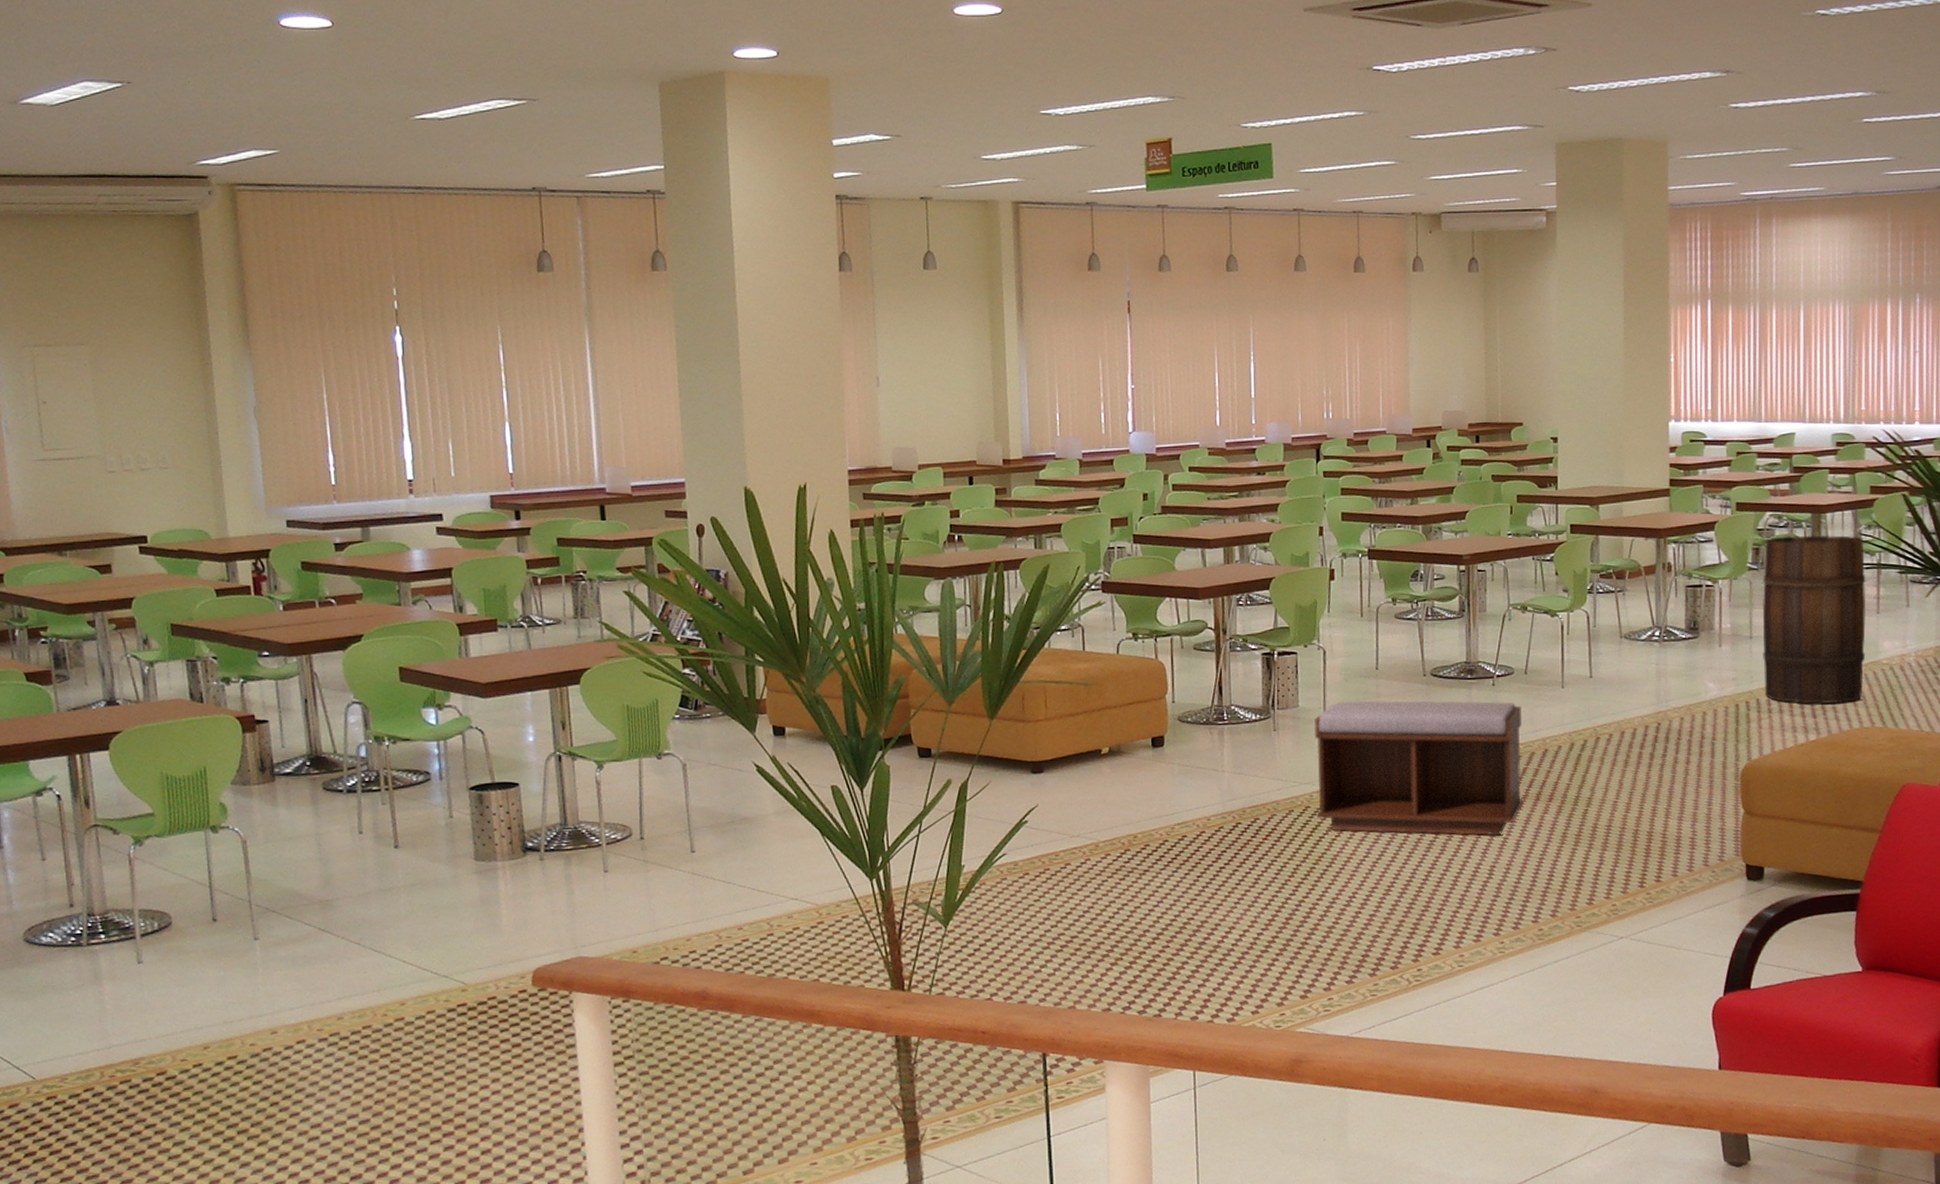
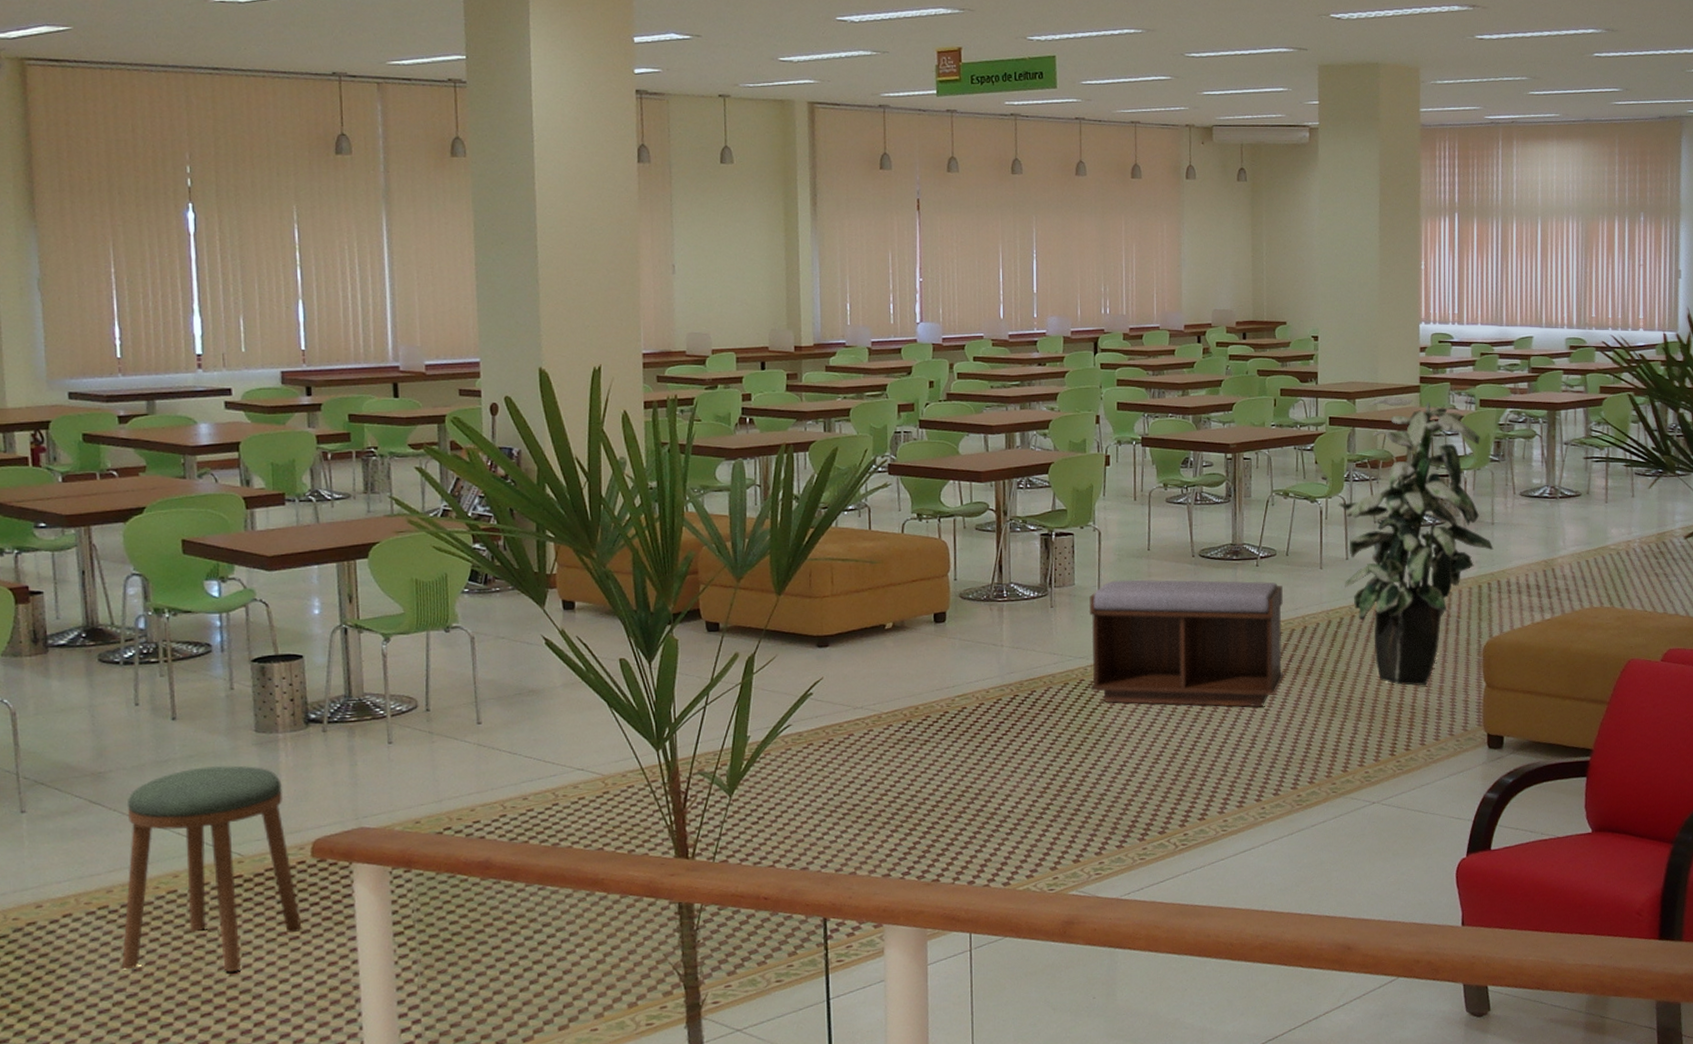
stool: none [353,893,525,1099] -> present [121,765,302,972]
indoor plant: none [1581,501,1752,813] -> present [1338,396,1494,686]
wooden barrel: present [1763,535,1866,704] -> none [1503,430,1596,586]

